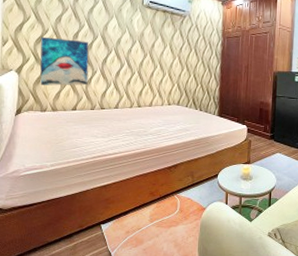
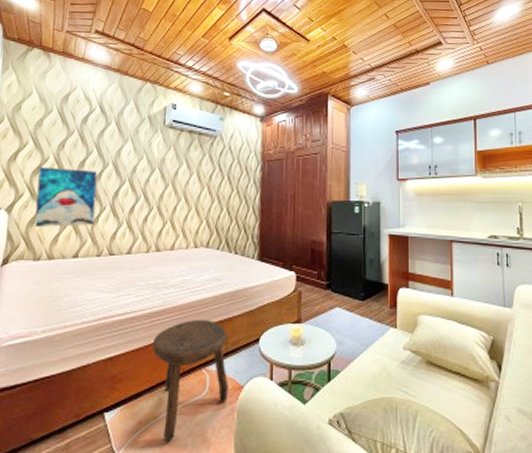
stool: none [136,160,194,246] -> present [152,320,229,442]

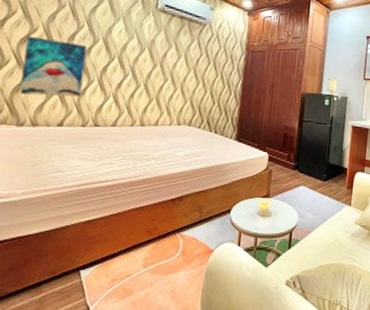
stool: present [152,320,229,442] -> none [130,190,202,297]

